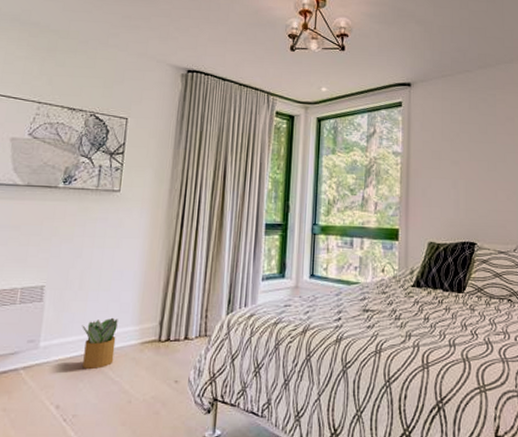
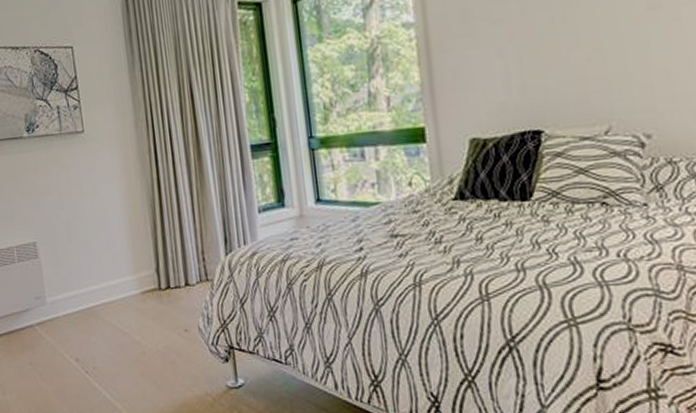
potted plant: present [82,317,118,369] -> none [80,268,119,322]

